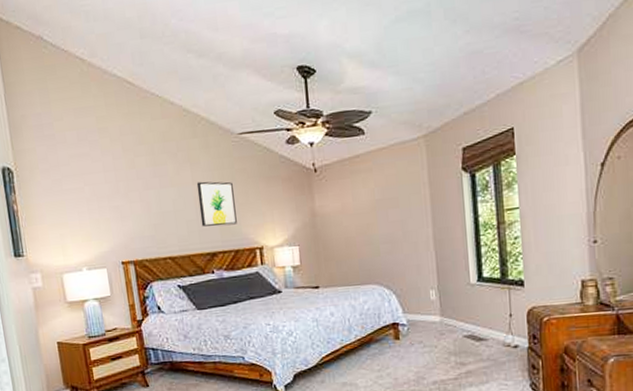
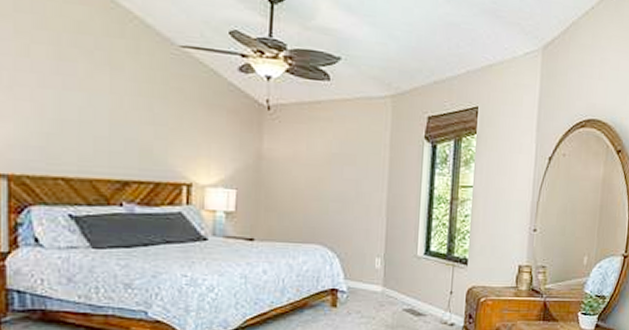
wall art: present [196,181,237,227] -> none [114,92,164,152]

